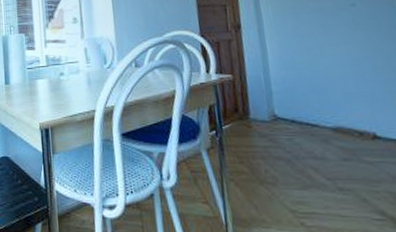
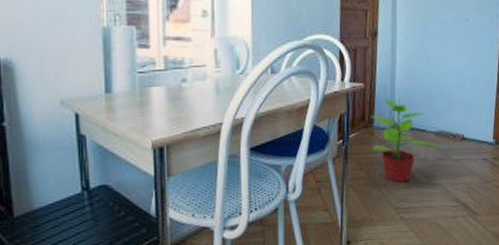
potted plant: none [244,90,342,182] -> present [370,99,440,183]

